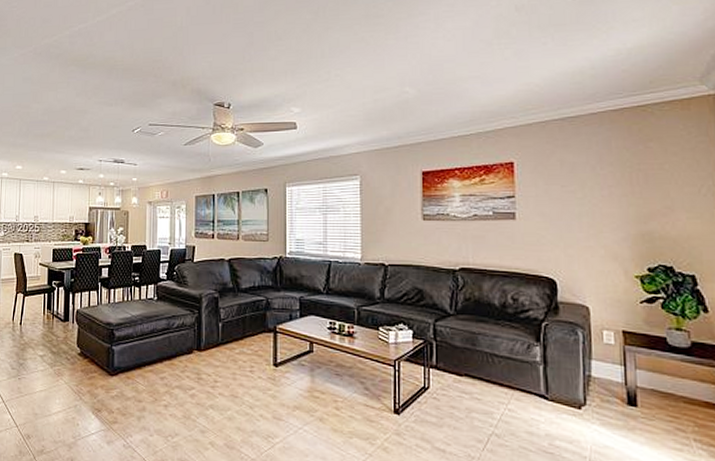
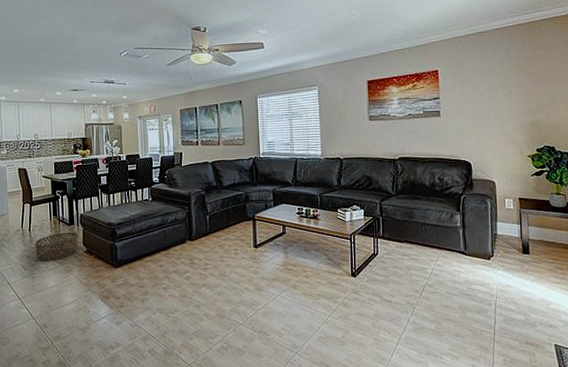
basket: none [24,329,72,361] -> present [34,232,78,261]

